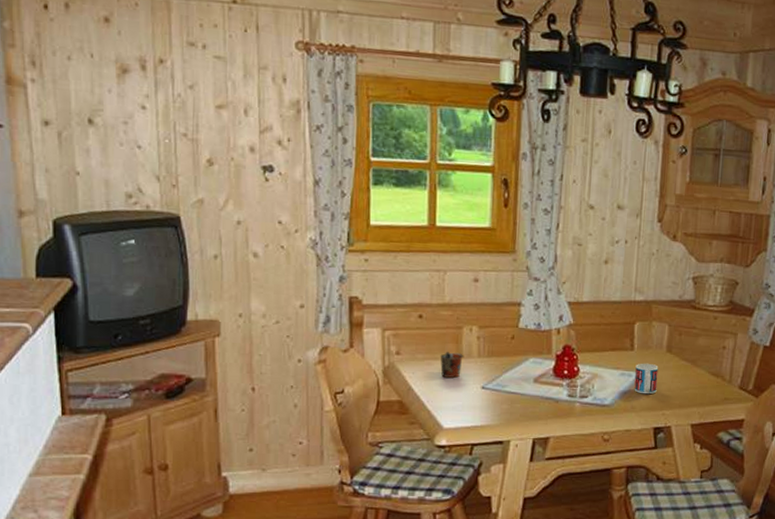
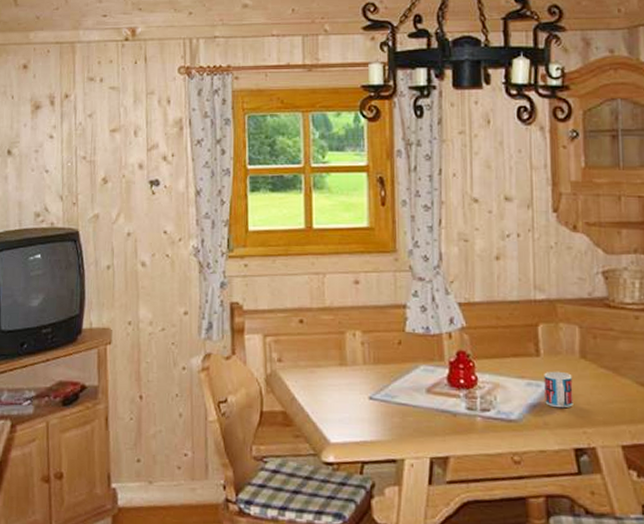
mug: present [440,352,465,378] -> none [323,359,349,387]

